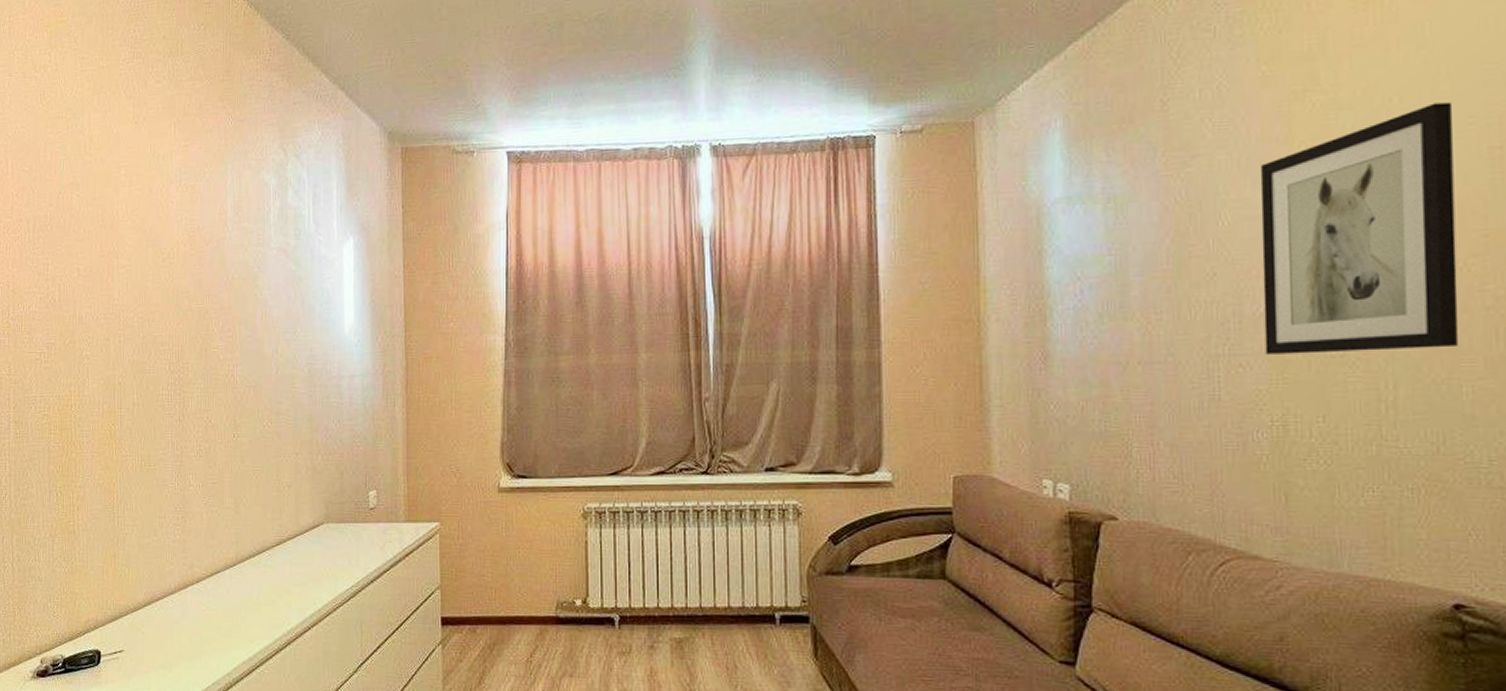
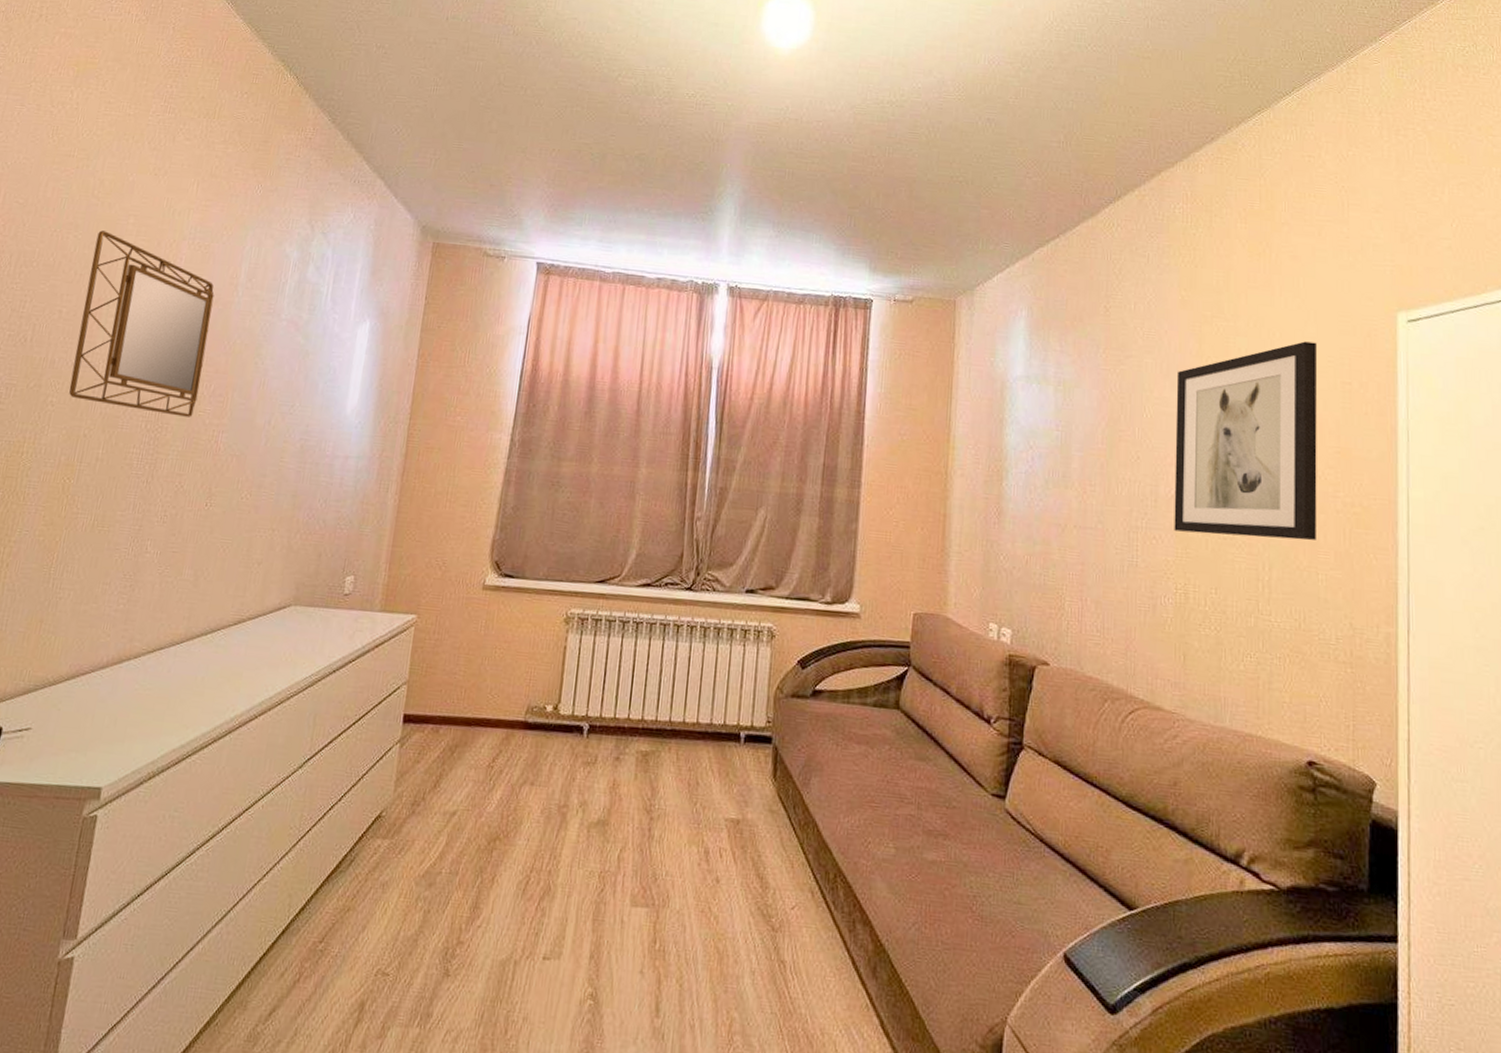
home mirror: none [96,186,209,355] -> present [69,230,214,417]

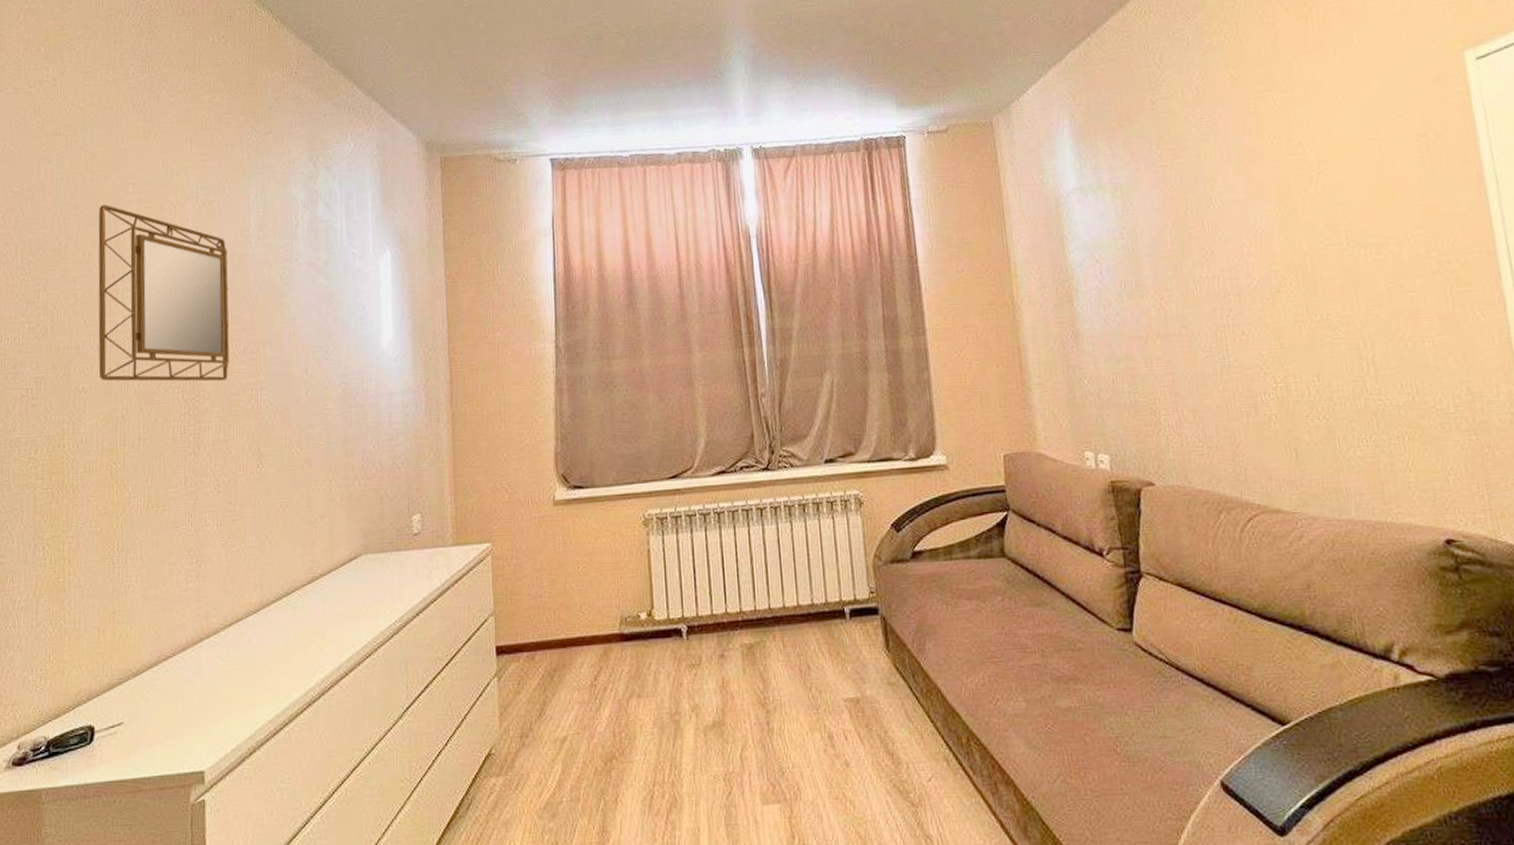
wall art: present [1174,341,1318,541] -> none [1238,98,1416,323]

